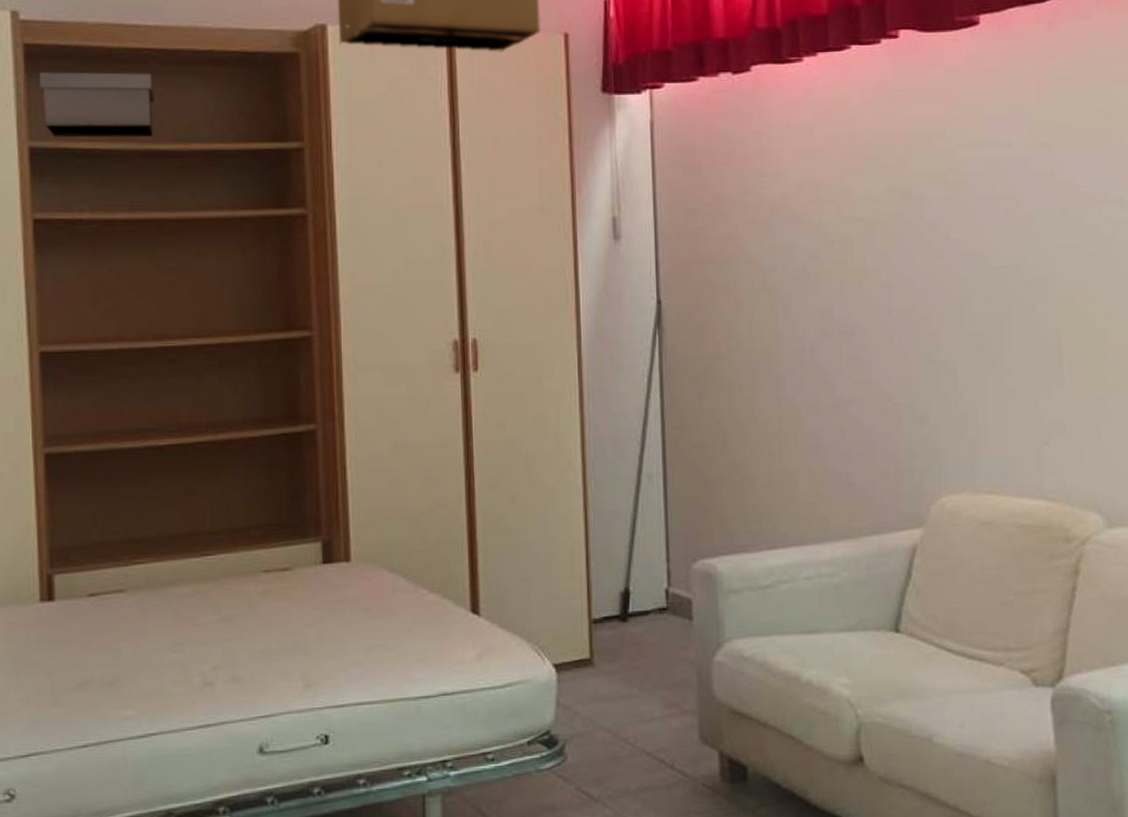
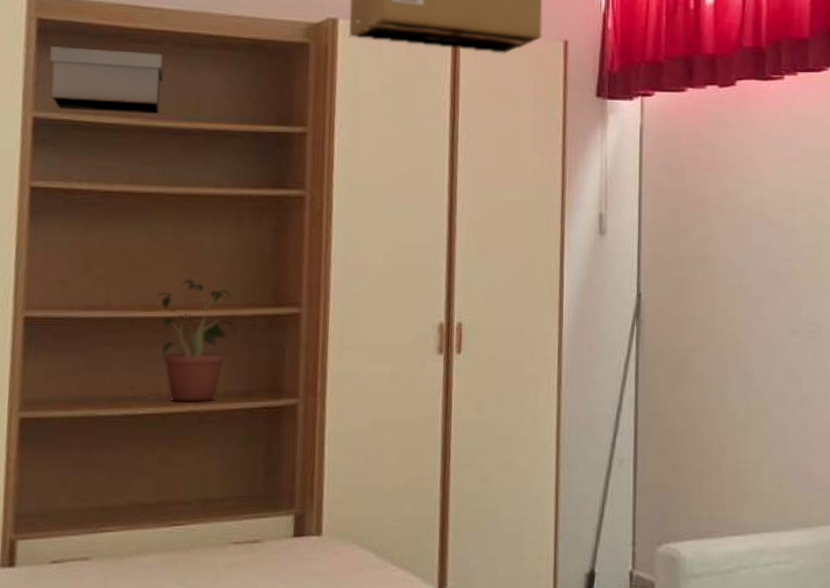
potted plant: none [169,305,252,432] -> present [158,278,238,402]

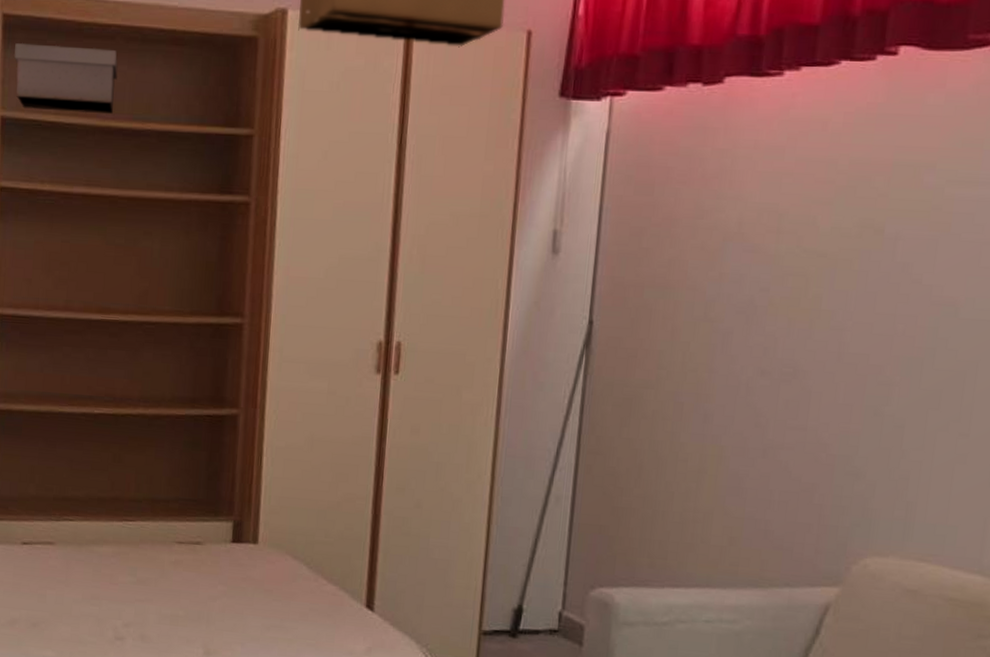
potted plant: present [158,278,238,402] -> none [112,283,185,407]

